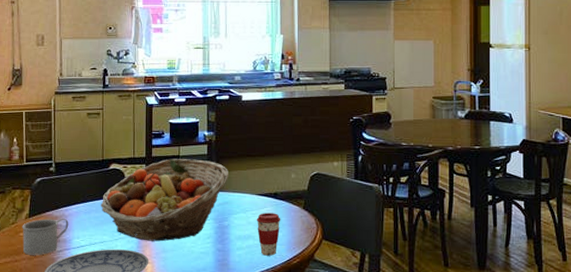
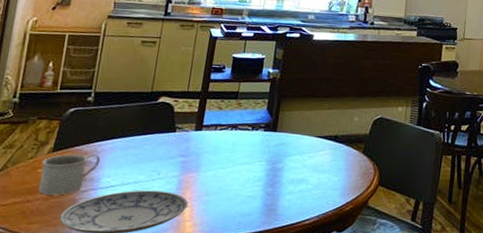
fruit basket: present [101,159,229,242] -> none [141,94,290,183]
coffee cup: present [256,213,281,256] -> none [312,156,339,202]

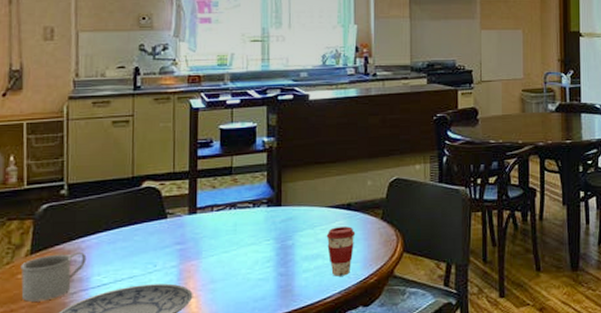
coffee cup: none [312,156,339,202] -> present [326,226,356,276]

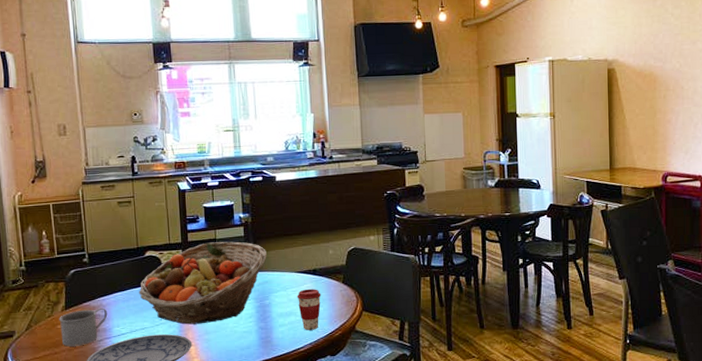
fruit basket: none [130,170,294,271] -> present [139,241,268,325]

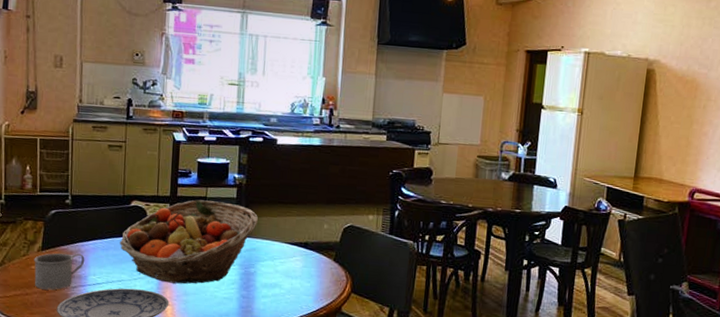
coffee cup: present [297,289,321,330] -> none [284,262,310,306]

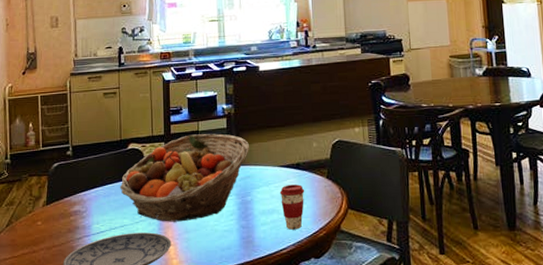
mug: present [34,253,85,290] -> none [39,203,88,245]
coffee cup: none [284,262,310,306] -> present [279,184,305,230]

